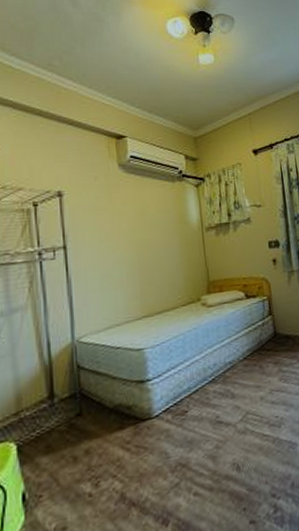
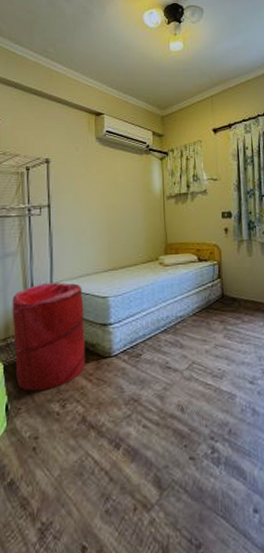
laundry hamper: none [24,336,121,474] -> present [12,283,86,391]

